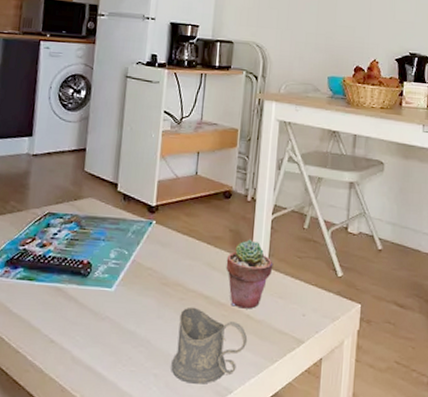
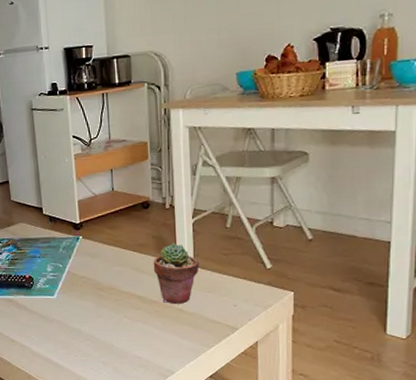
tea glass holder: present [171,307,248,384] -> none [116,306,183,368]

